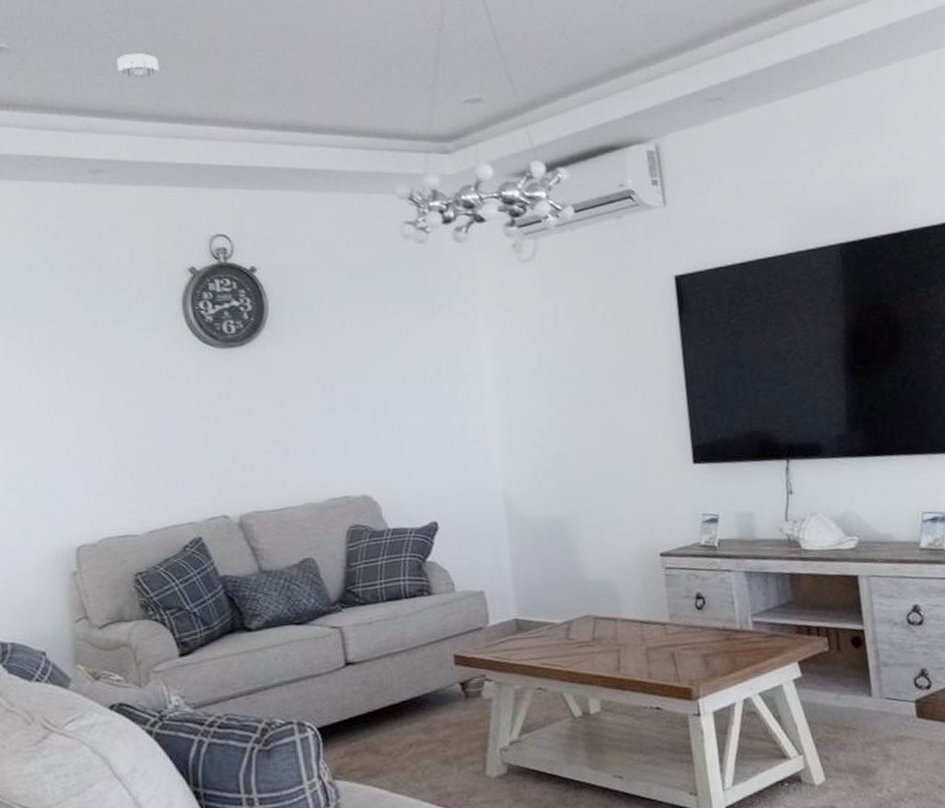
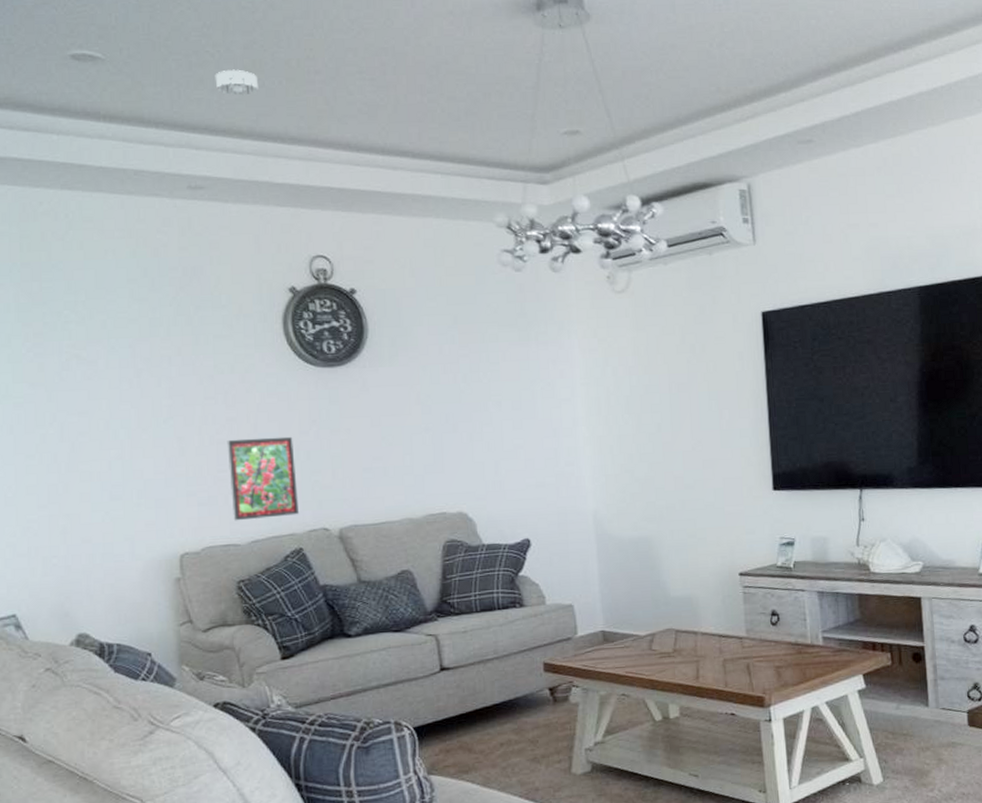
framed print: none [125,420,199,510] -> present [227,436,300,521]

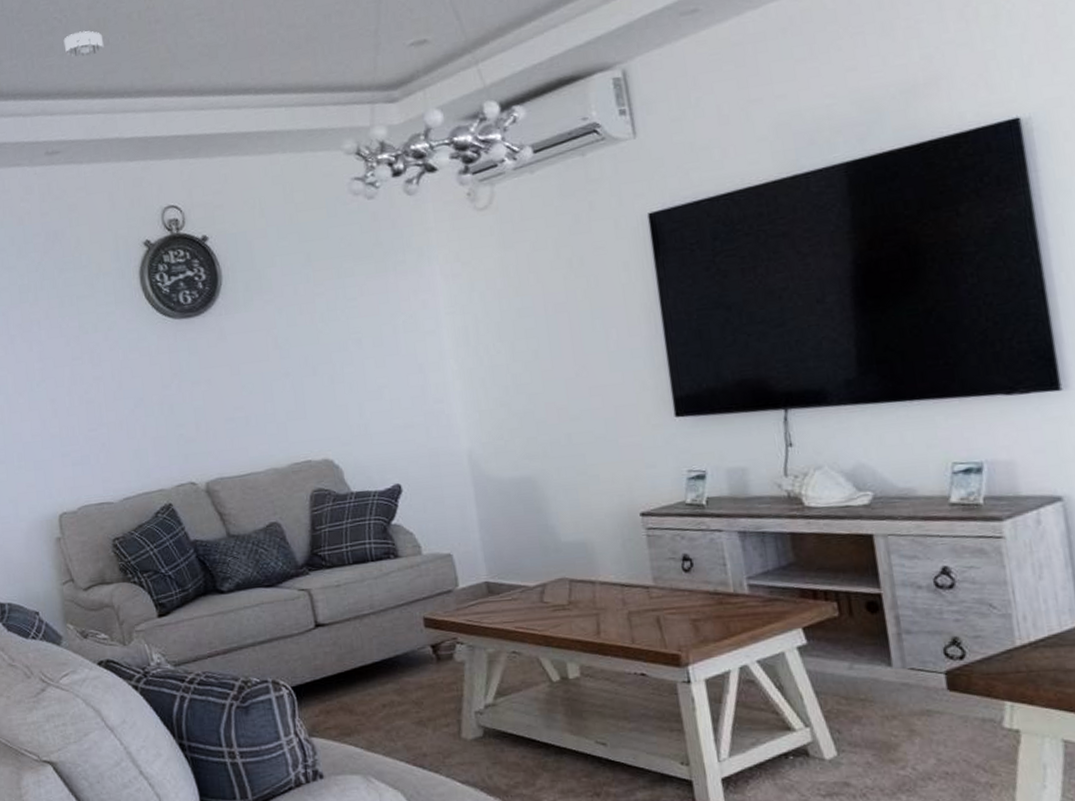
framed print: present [227,436,300,521] -> none [95,391,167,479]

